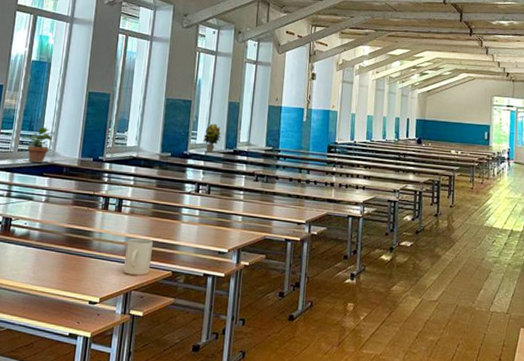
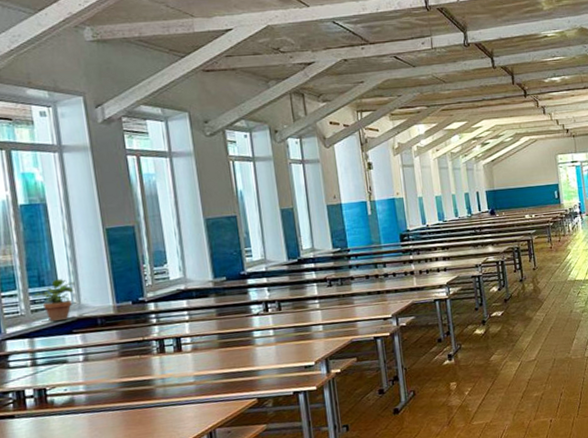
cup: present [123,238,154,276] -> none [197,372,232,414]
potted plant: present [203,123,222,153] -> none [260,235,281,268]

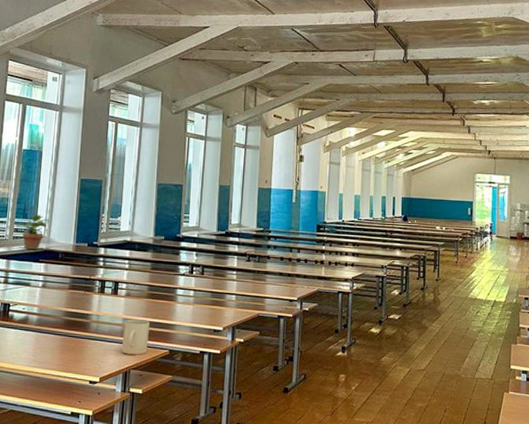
cup: none [197,372,232,414] -> present [121,319,151,355]

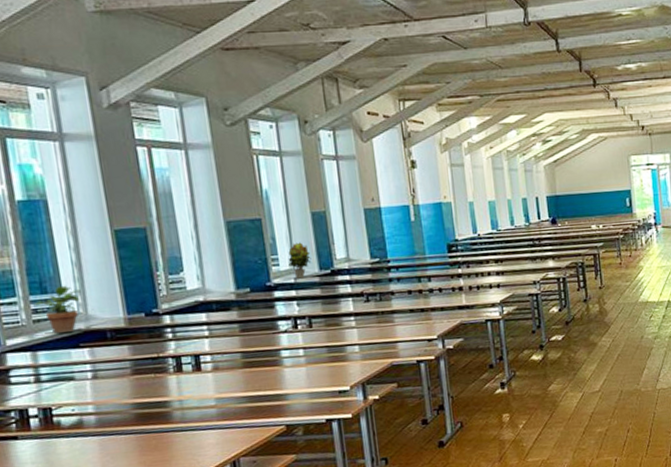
cup: present [121,319,151,355] -> none [218,395,257,441]
potted plant: none [195,207,213,235] -> present [288,242,312,279]

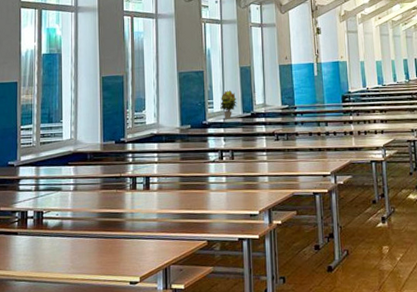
potted plant: present [33,285,81,334] -> none [42,117,74,154]

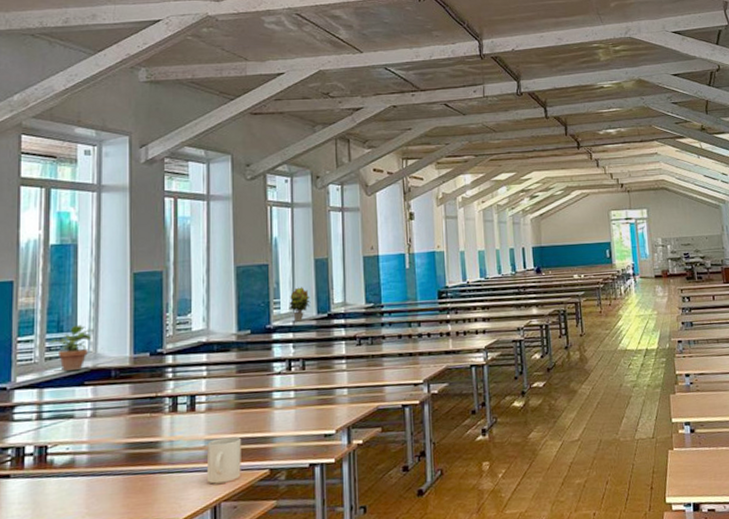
potted plant: none [42,117,74,154] -> present [48,324,94,372]
cup: none [159,212,186,250] -> present [206,436,242,484]

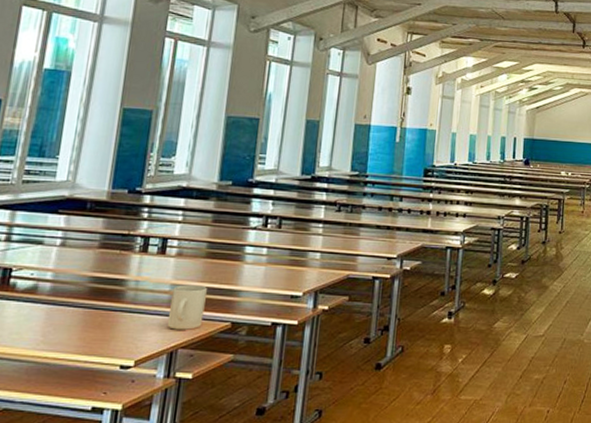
potted plant: present [48,324,94,372] -> none [28,152,76,198]
potted plant: present [289,287,311,322] -> none [273,145,297,180]

